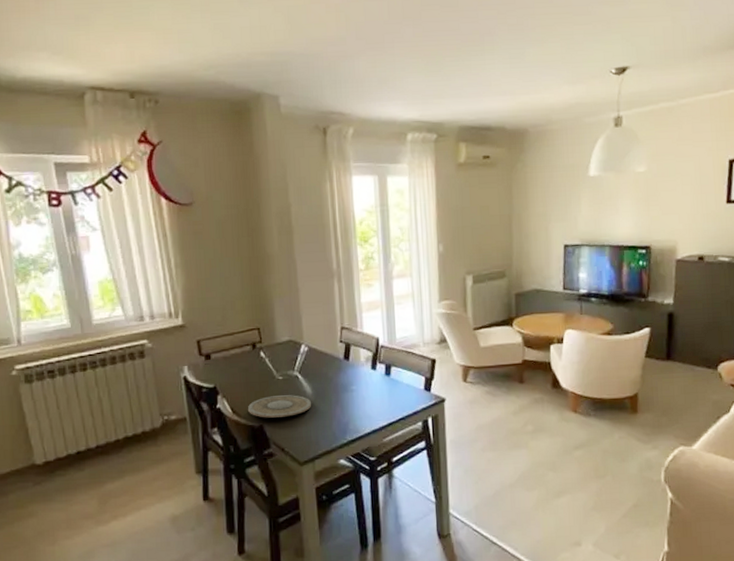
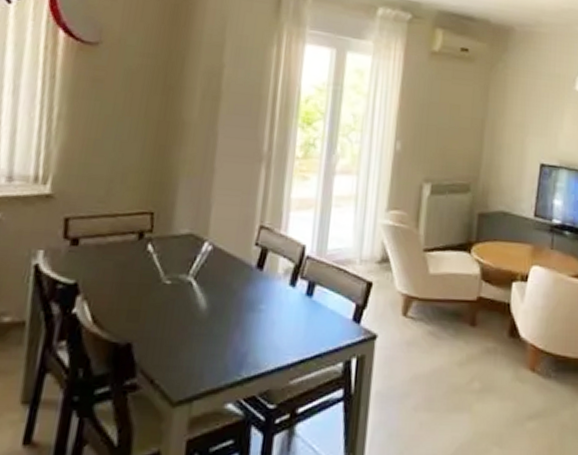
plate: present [248,395,312,418] -> none [115,305,204,337]

